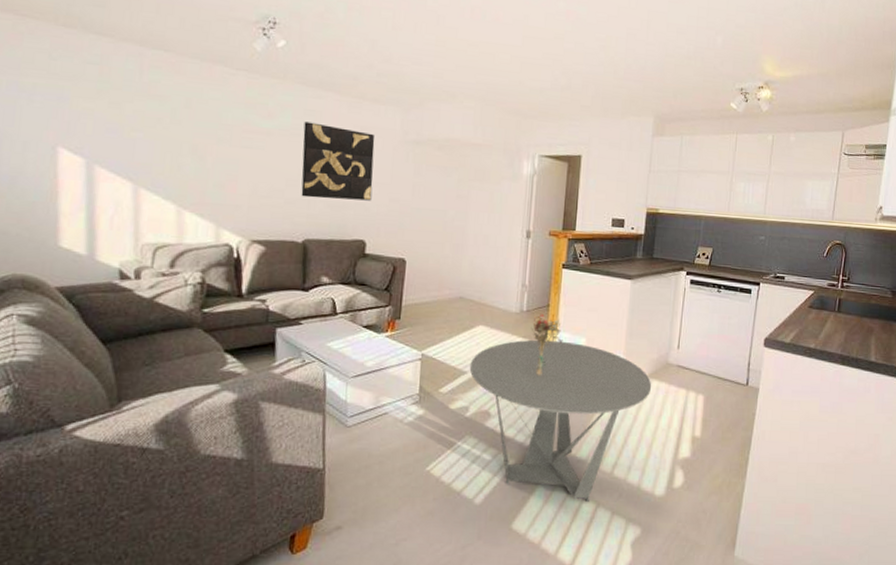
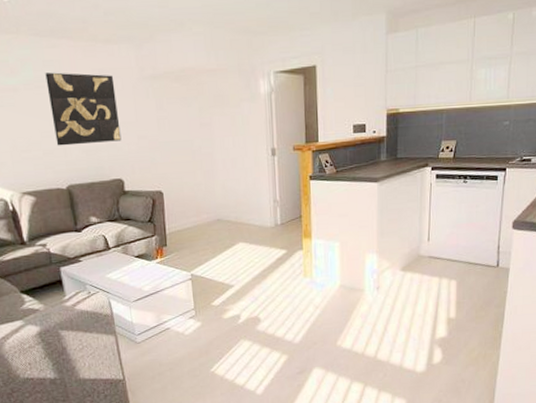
coffee table: present [469,339,652,502] -> none [235,247,406,383]
bouquet: present [532,314,563,375] -> none [288,225,318,280]

